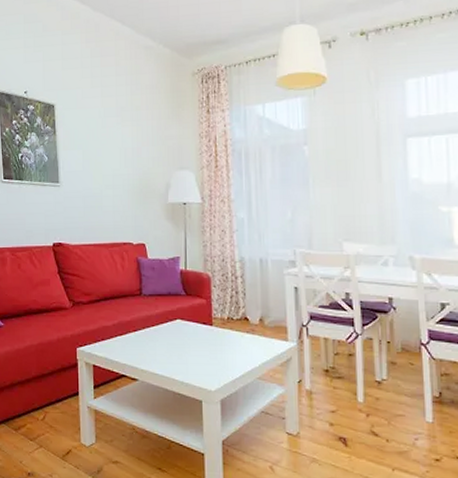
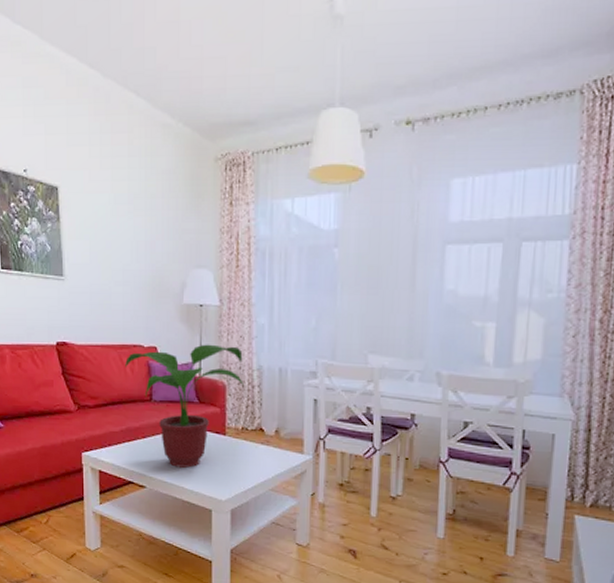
potted plant: none [116,239,229,359] -> present [125,344,245,468]

